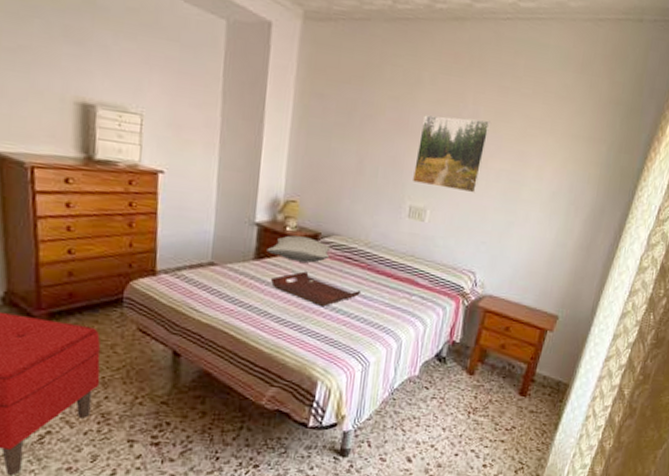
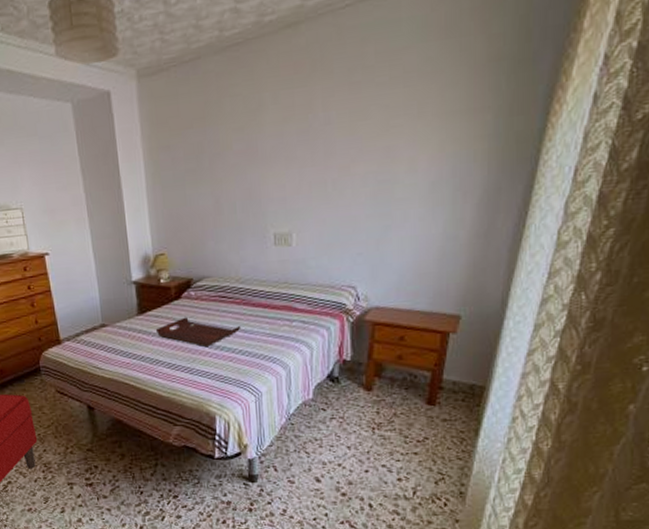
pillow: present [266,235,331,263] -> none [147,285,205,310]
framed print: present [411,115,492,194] -> none [271,123,347,209]

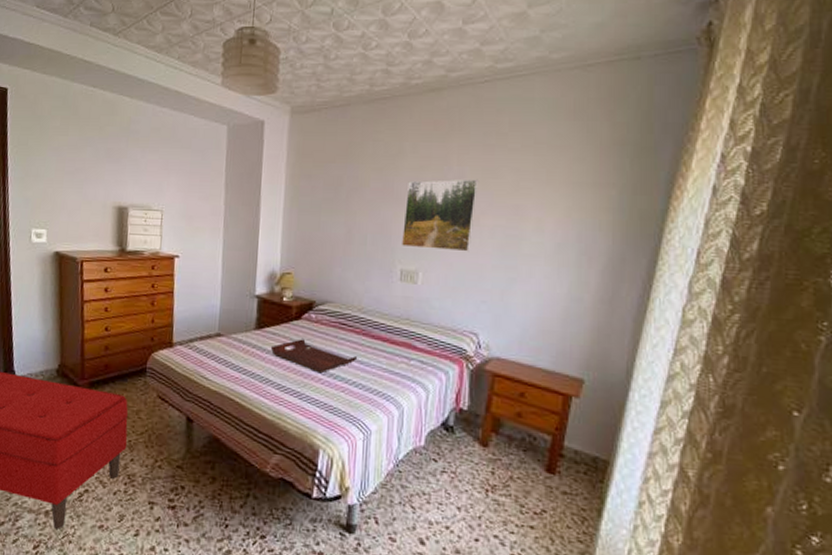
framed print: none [271,123,347,209] -> present [400,179,480,252]

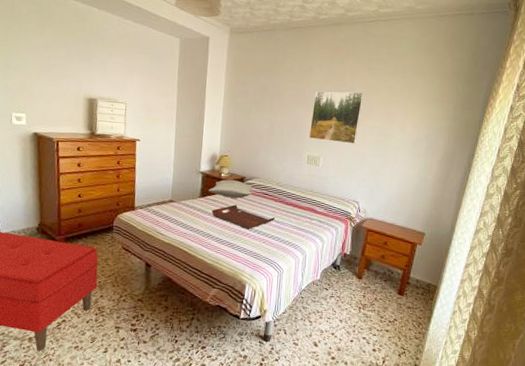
pillow: none [266,305,326,330] -> present [208,179,253,198]

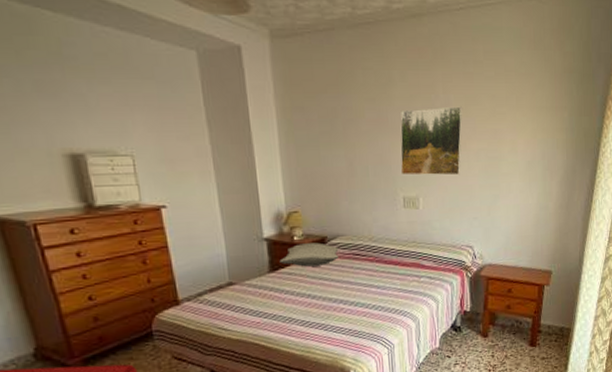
serving tray: present [212,204,276,229] -> none [289,274,374,303]

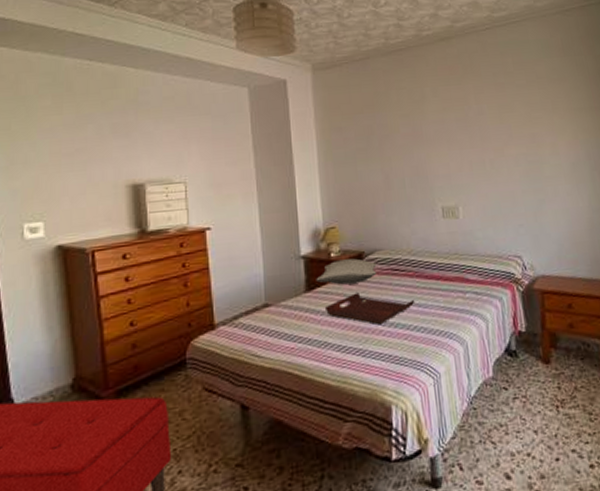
serving tray: none [289,274,374,303] -> present [326,292,415,324]
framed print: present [400,106,463,176] -> none [435,114,501,185]

